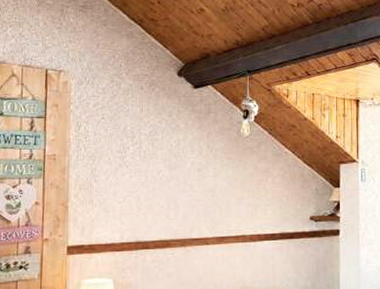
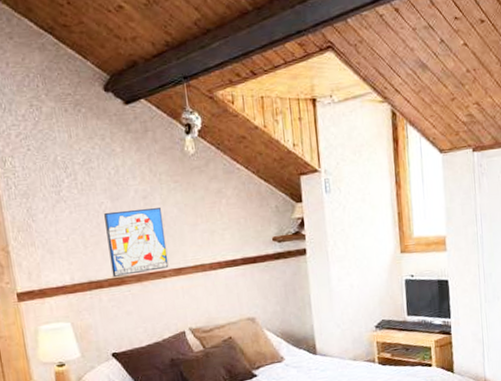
wall art: none [159,179,213,239] -> present [104,208,169,277]

